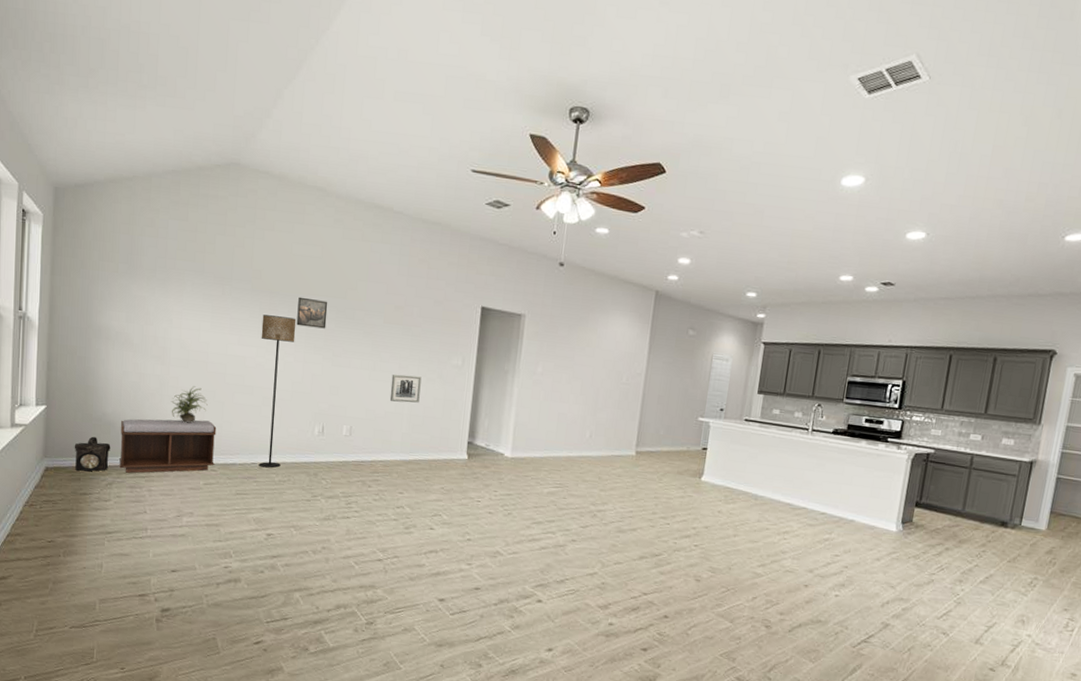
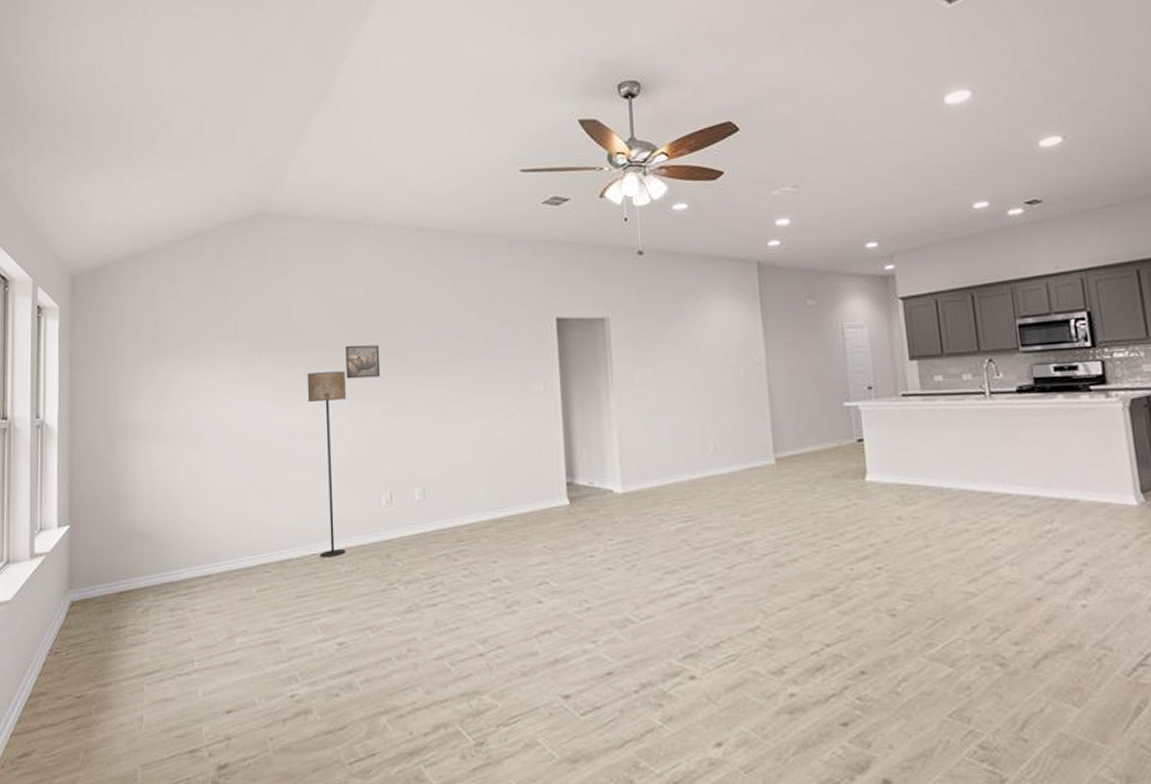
lantern: present [74,436,111,472] -> none [103,553,145,599]
bench: present [119,419,217,473] -> none [154,511,267,593]
potted plant: present [171,386,208,423] -> none [212,472,253,518]
wall art: present [389,374,422,403] -> none [464,413,501,449]

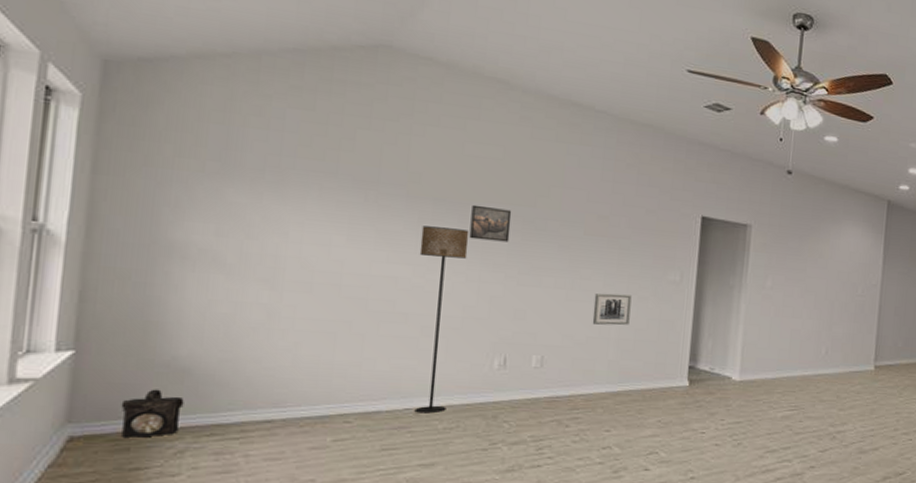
lantern: none [103,553,145,599] -> present [121,389,184,438]
wall art: none [464,413,501,449] -> present [592,293,632,326]

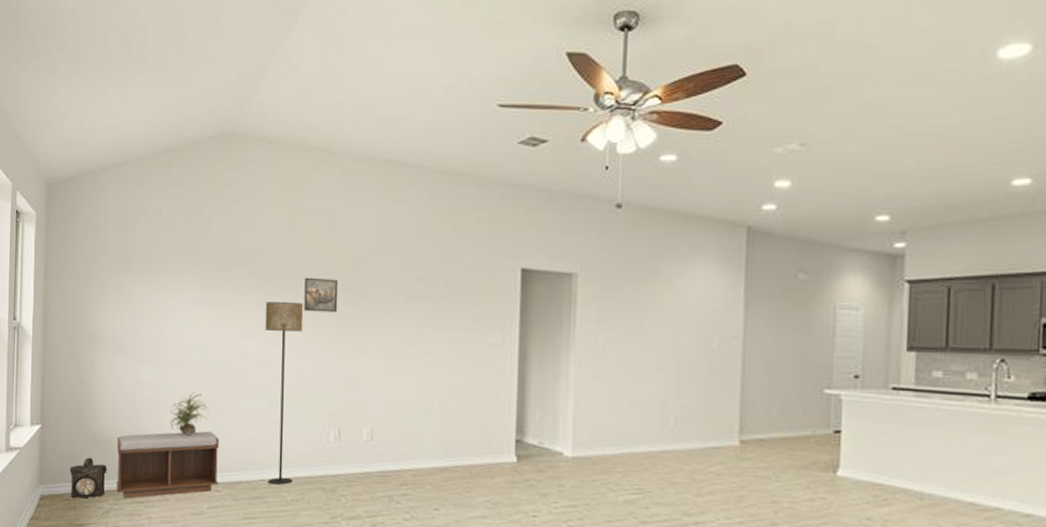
bench: none [197,358,353,435] -> present [116,431,220,498]
potted plant: none [283,316,340,364] -> present [170,391,209,436]
wall art: present [592,293,632,326] -> none [416,360,453,395]

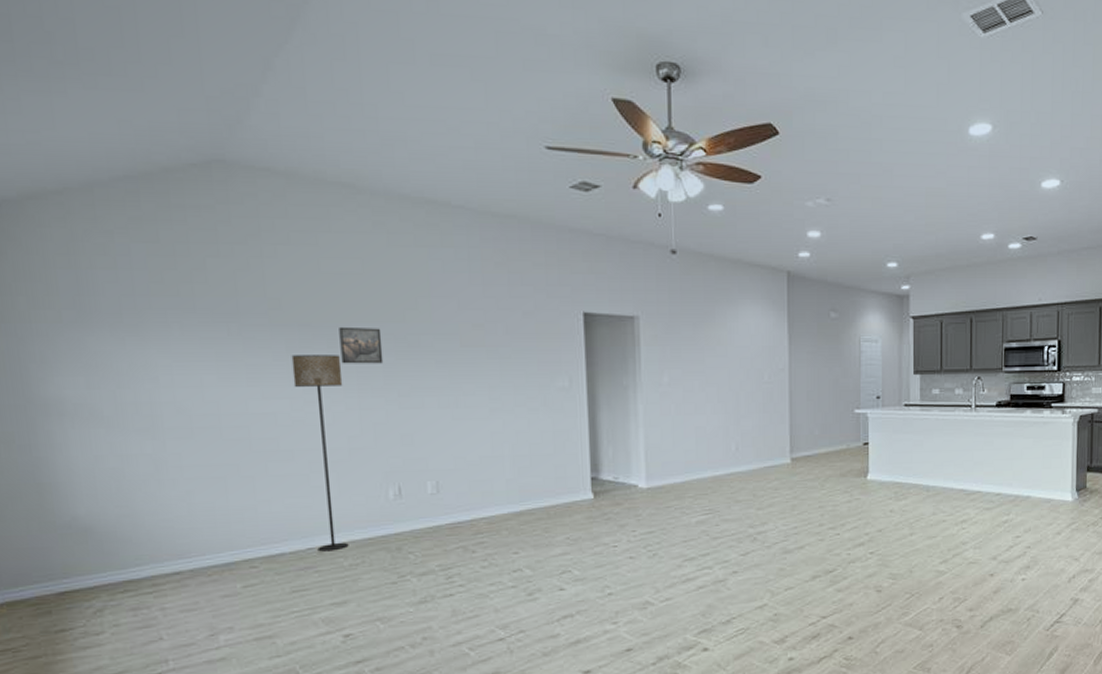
lantern: present [69,457,107,499] -> none [33,550,93,601]
bench: present [116,431,220,498] -> none [101,504,254,591]
potted plant: present [170,391,209,436] -> none [176,461,231,512]

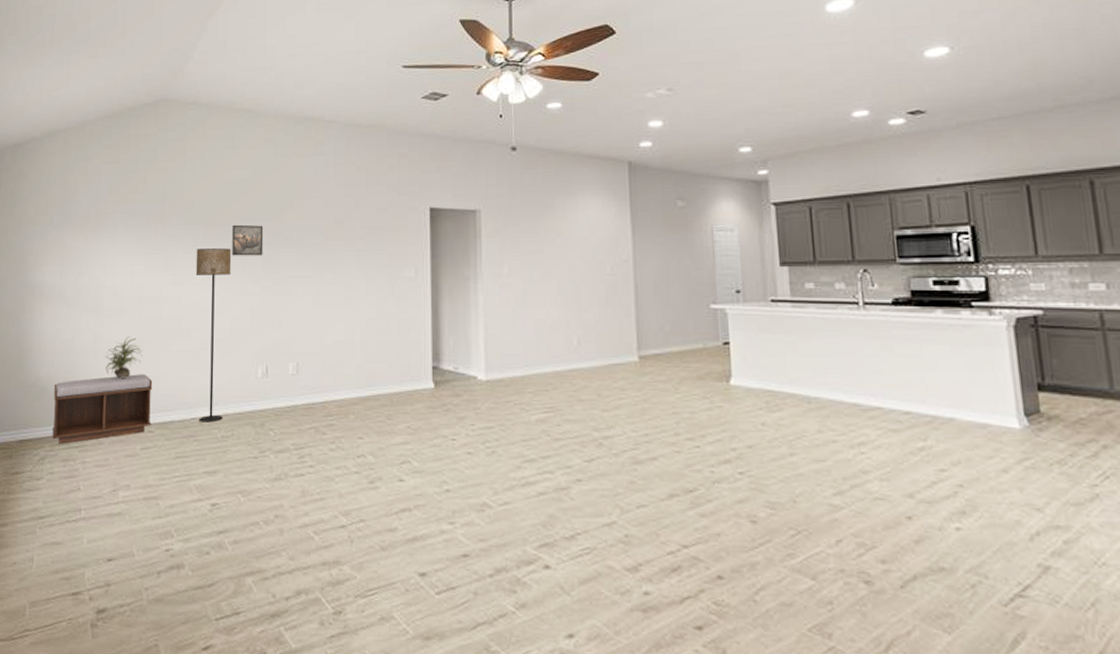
bench: none [101,504,254,591] -> present [52,374,153,444]
potted plant: none [176,461,231,512] -> present [105,336,143,379]

